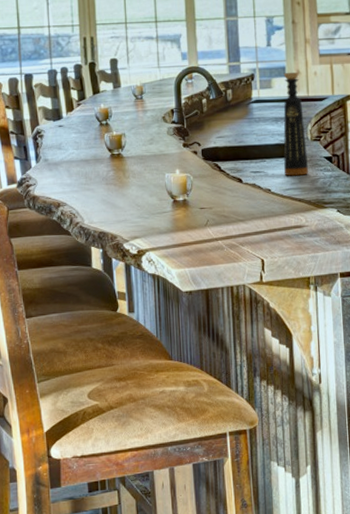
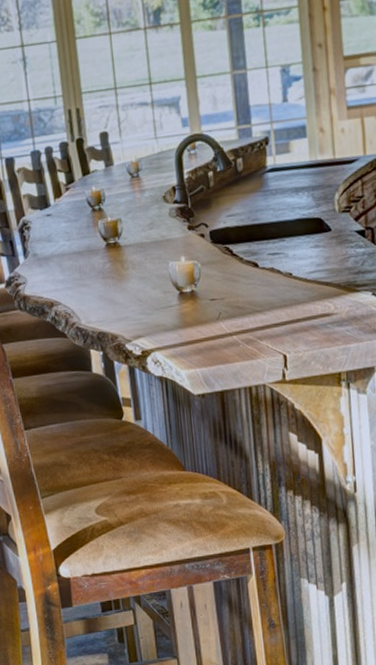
bottle: present [283,71,309,176] -> none [304,130,338,257]

